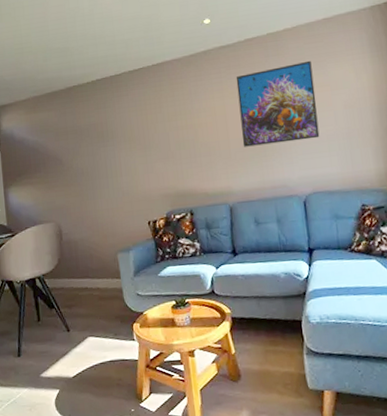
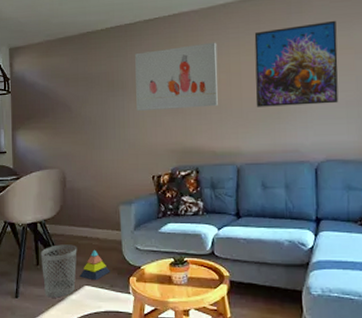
wastebasket: none [41,297,79,353] -> present [40,244,77,298]
stacking toy: none [82,299,113,331] -> present [79,249,110,281]
wall art: none [122,88,207,159] -> present [135,42,218,111]

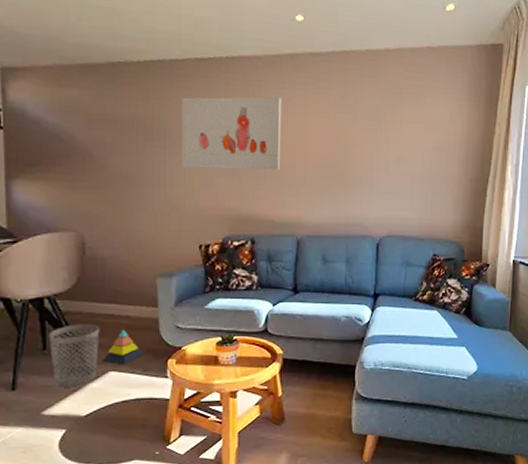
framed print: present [254,20,339,107] -> none [321,90,408,178]

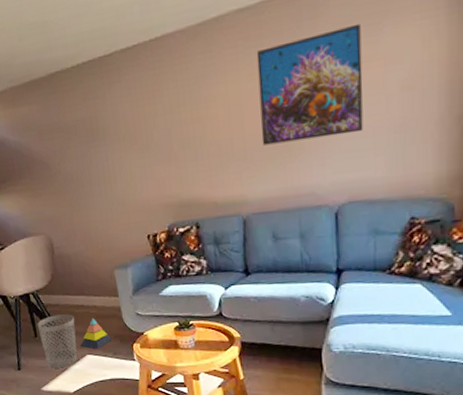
wall art: present [182,96,282,171] -> none [114,68,217,162]
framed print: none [321,90,408,178] -> present [256,23,363,145]

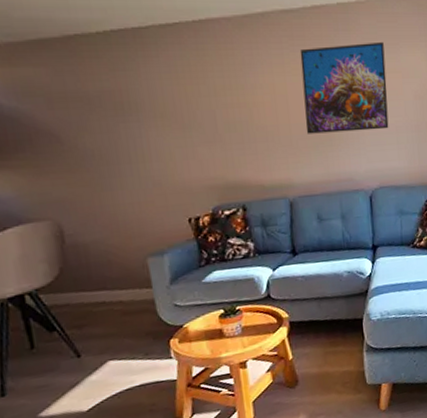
wastebasket: present [37,314,77,368] -> none [34,314,94,386]
stacking toy: present [80,318,112,349] -> none [99,315,143,353]

